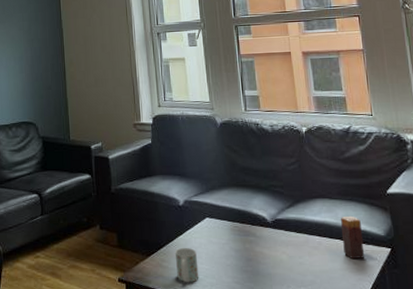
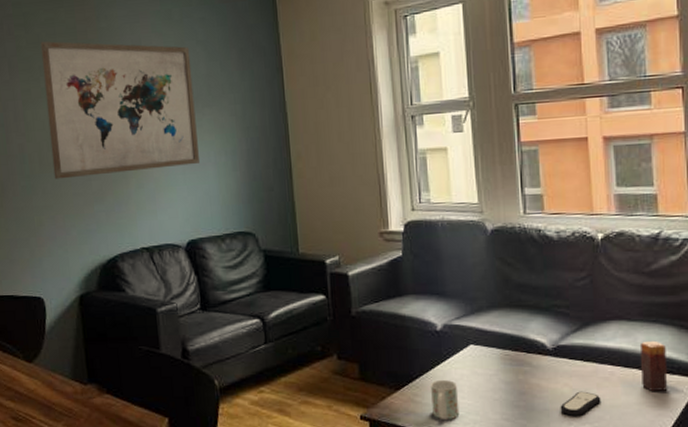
remote control: none [280,258,313,281] -> present [560,391,601,417]

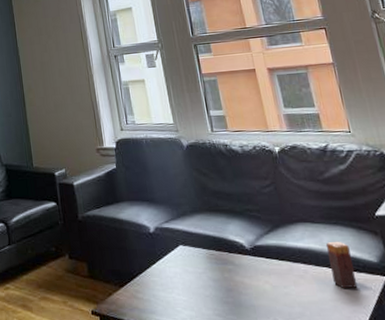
mug: present [430,379,460,420] -> none [148,277,177,316]
remote control: present [560,391,601,417] -> none [264,288,300,313]

